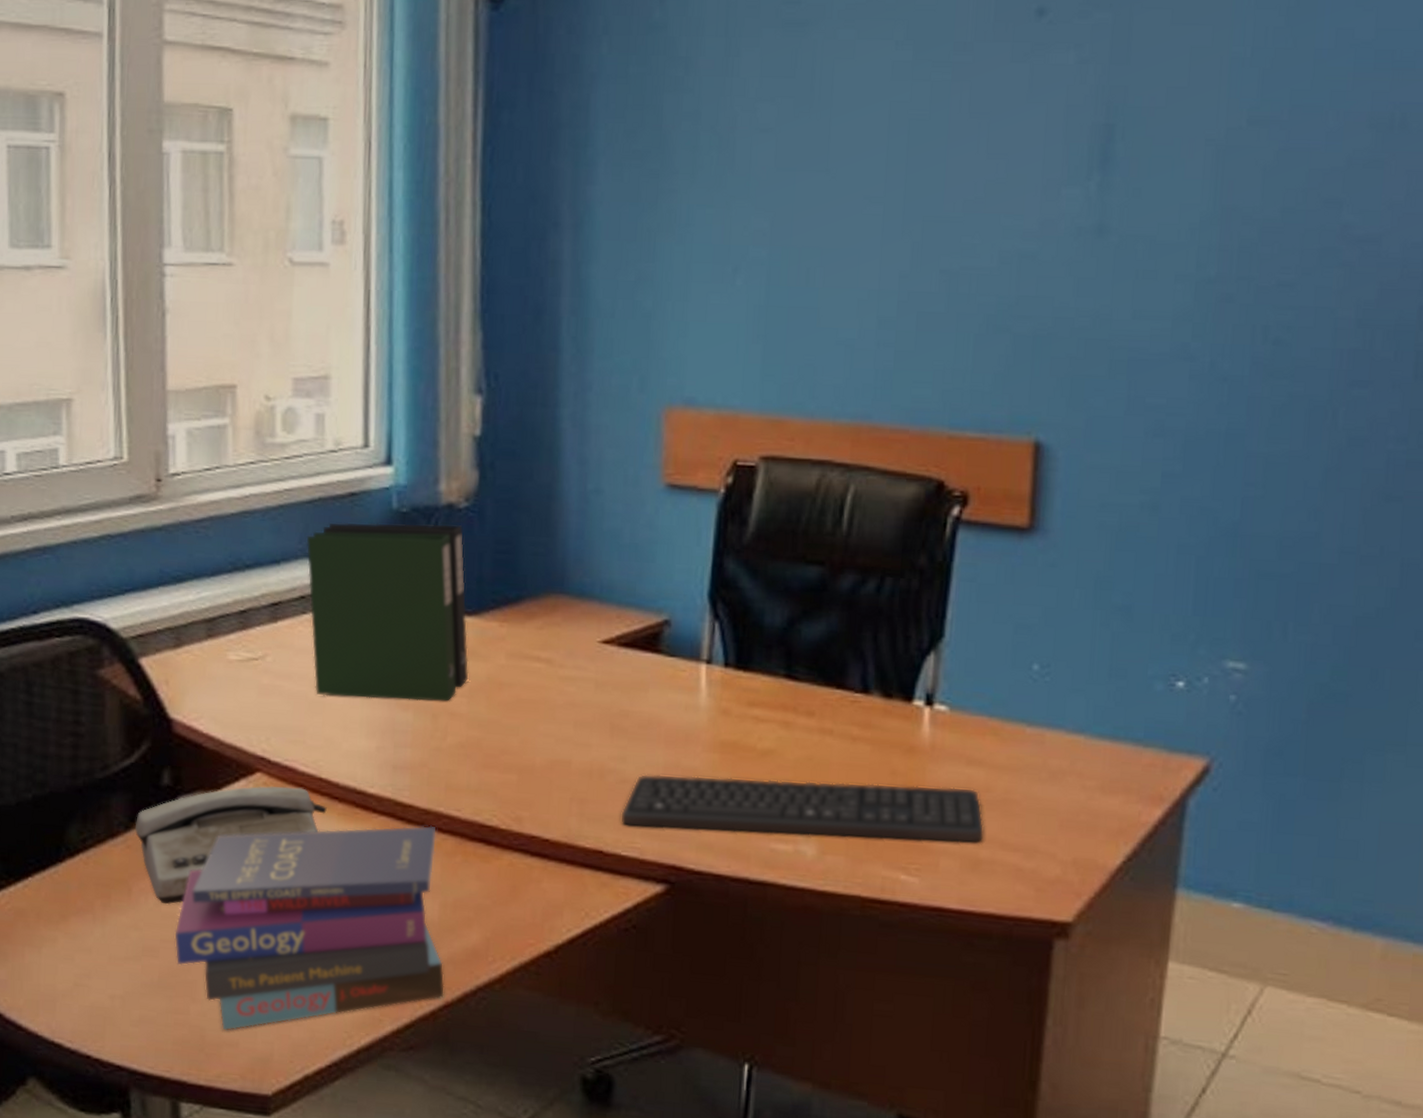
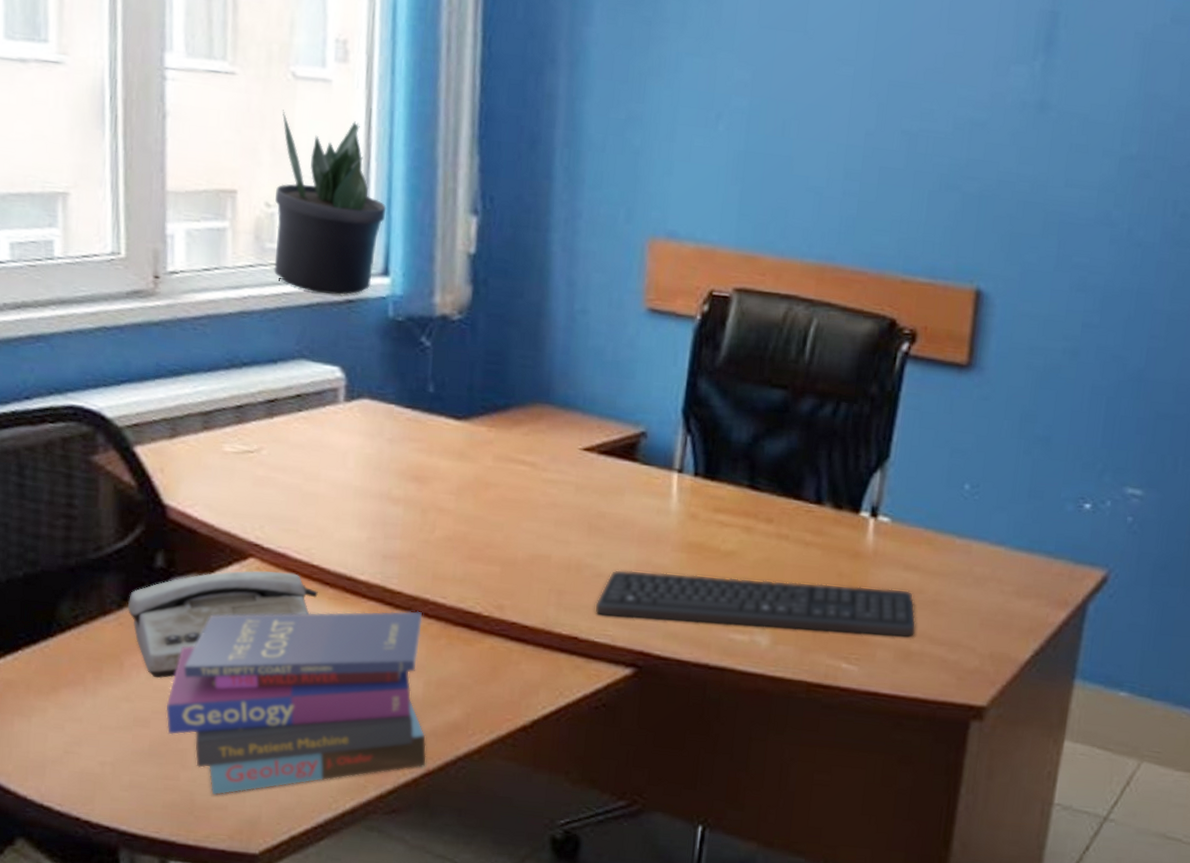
planter: none [275,298,388,488] -> present [274,109,387,295]
binder: present [306,522,469,701] -> none [303,327,458,498]

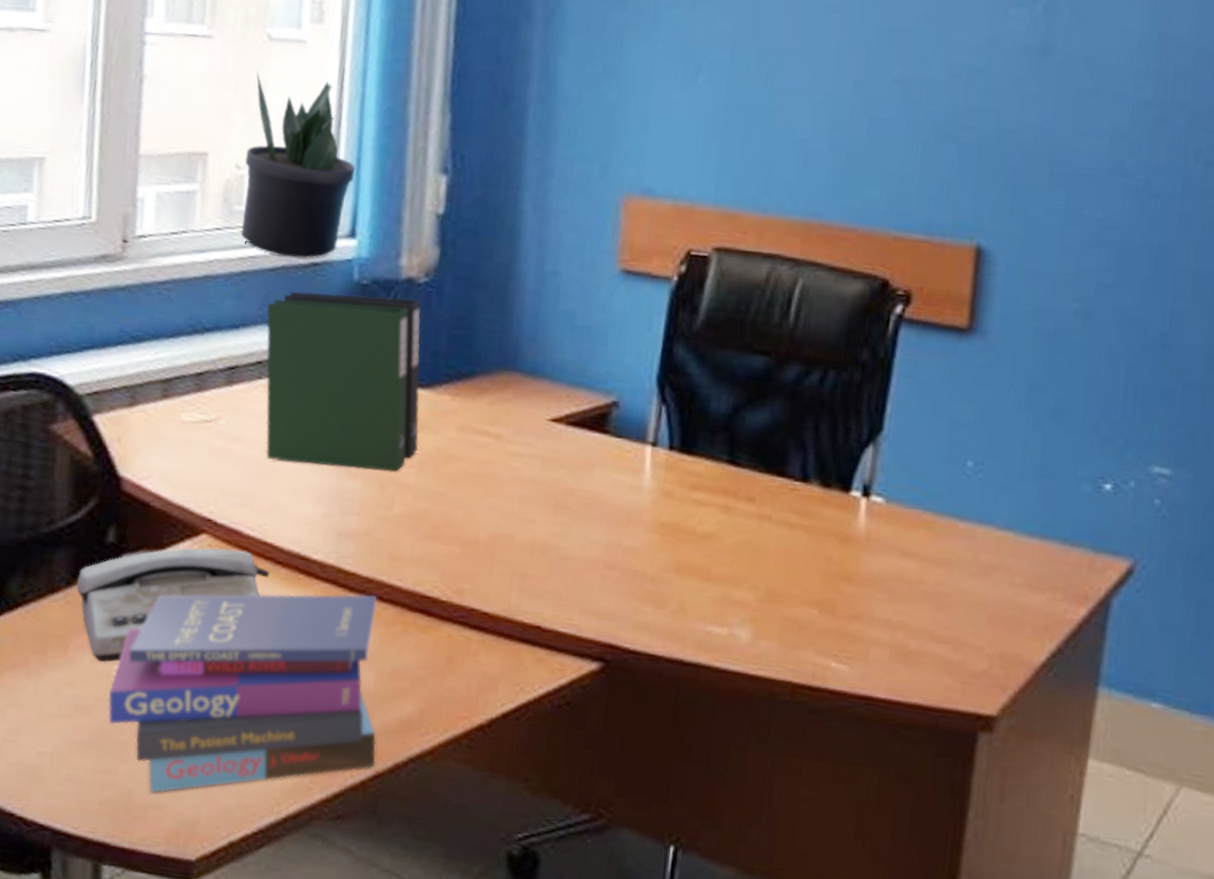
binder: none [303,327,458,498] -> present [266,291,422,471]
computer keyboard: present [594,569,916,638] -> none [559,551,915,634]

